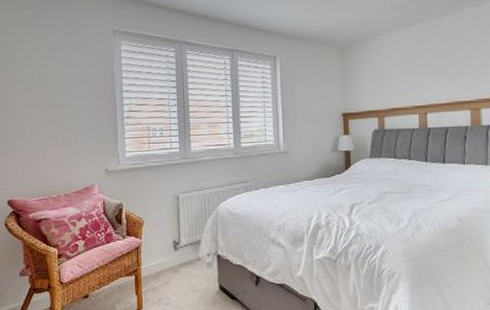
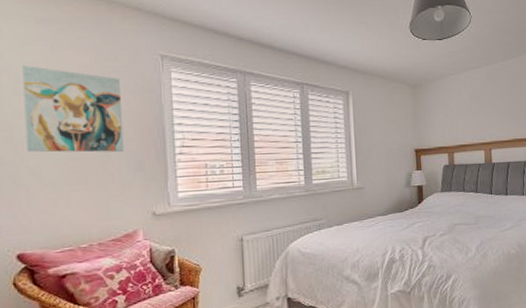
wall art: none [12,44,85,117] -> present [22,66,125,153]

